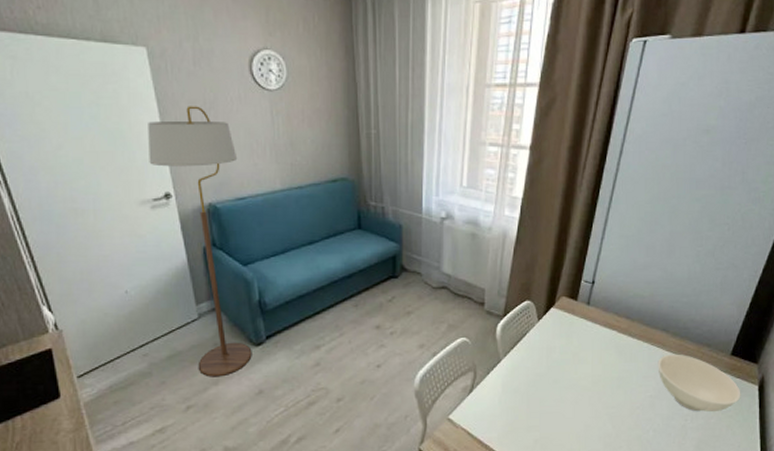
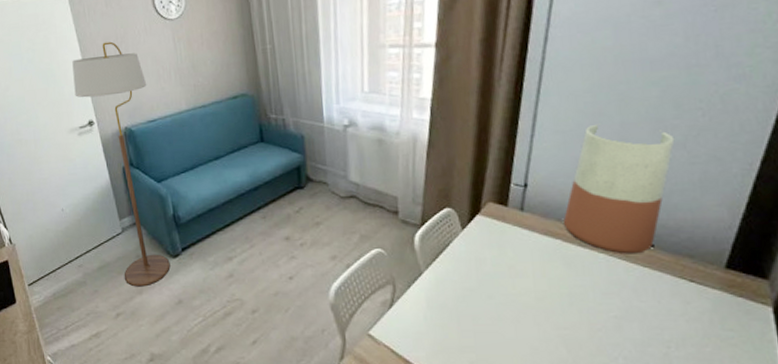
vase: none [620,231,707,344] -> present [564,123,675,254]
bowl: present [658,354,741,412] -> none [620,266,748,338]

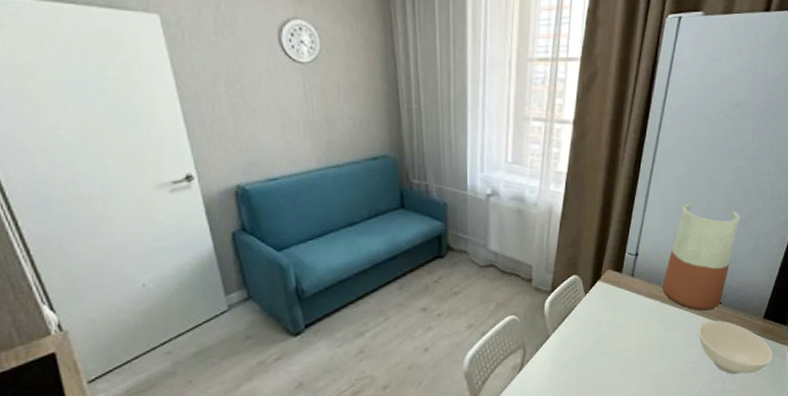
floor lamp: present [72,41,171,287] -> none [163,79,290,373]
bowl: none [620,266,748,338] -> present [698,320,773,375]

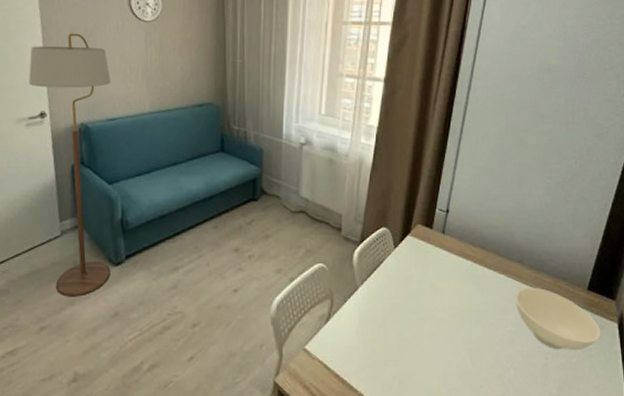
floor lamp: none [163,79,290,373] -> present [28,33,112,297]
vase: present [662,202,740,311] -> none [475,162,557,276]

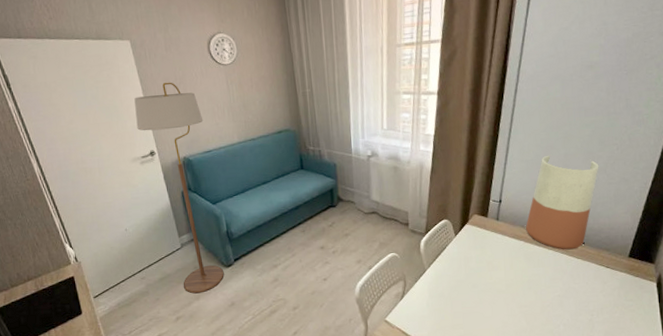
vase: none [475,162,557,276] -> present [526,154,599,250]
bowl: present [515,287,602,350] -> none [562,258,641,308]

